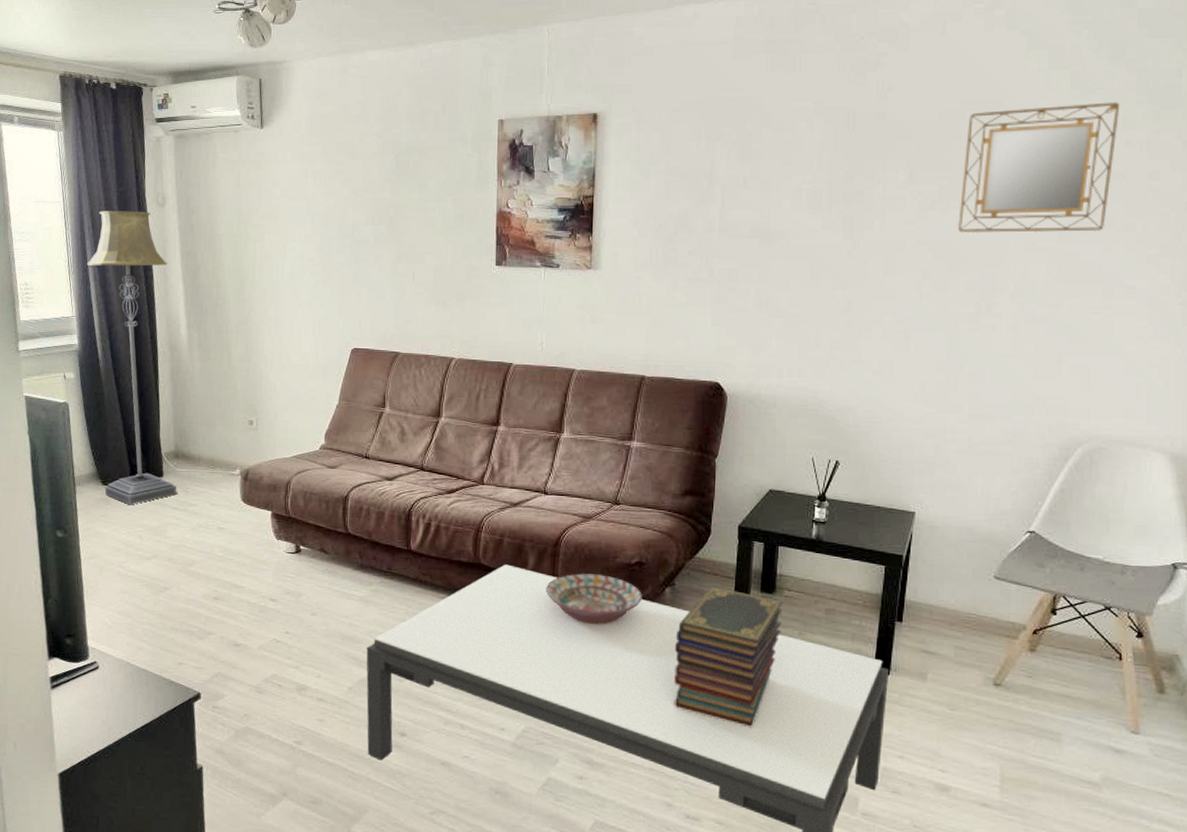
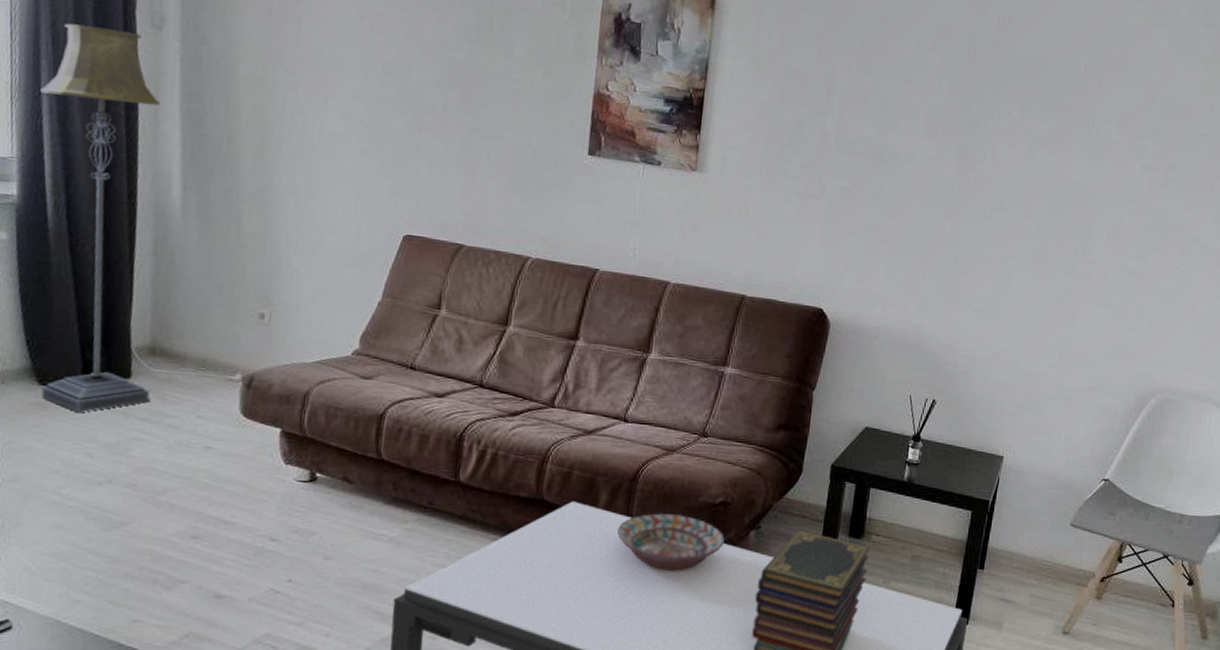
home mirror: present [957,102,1120,234] -> none [1062,57,1209,190]

